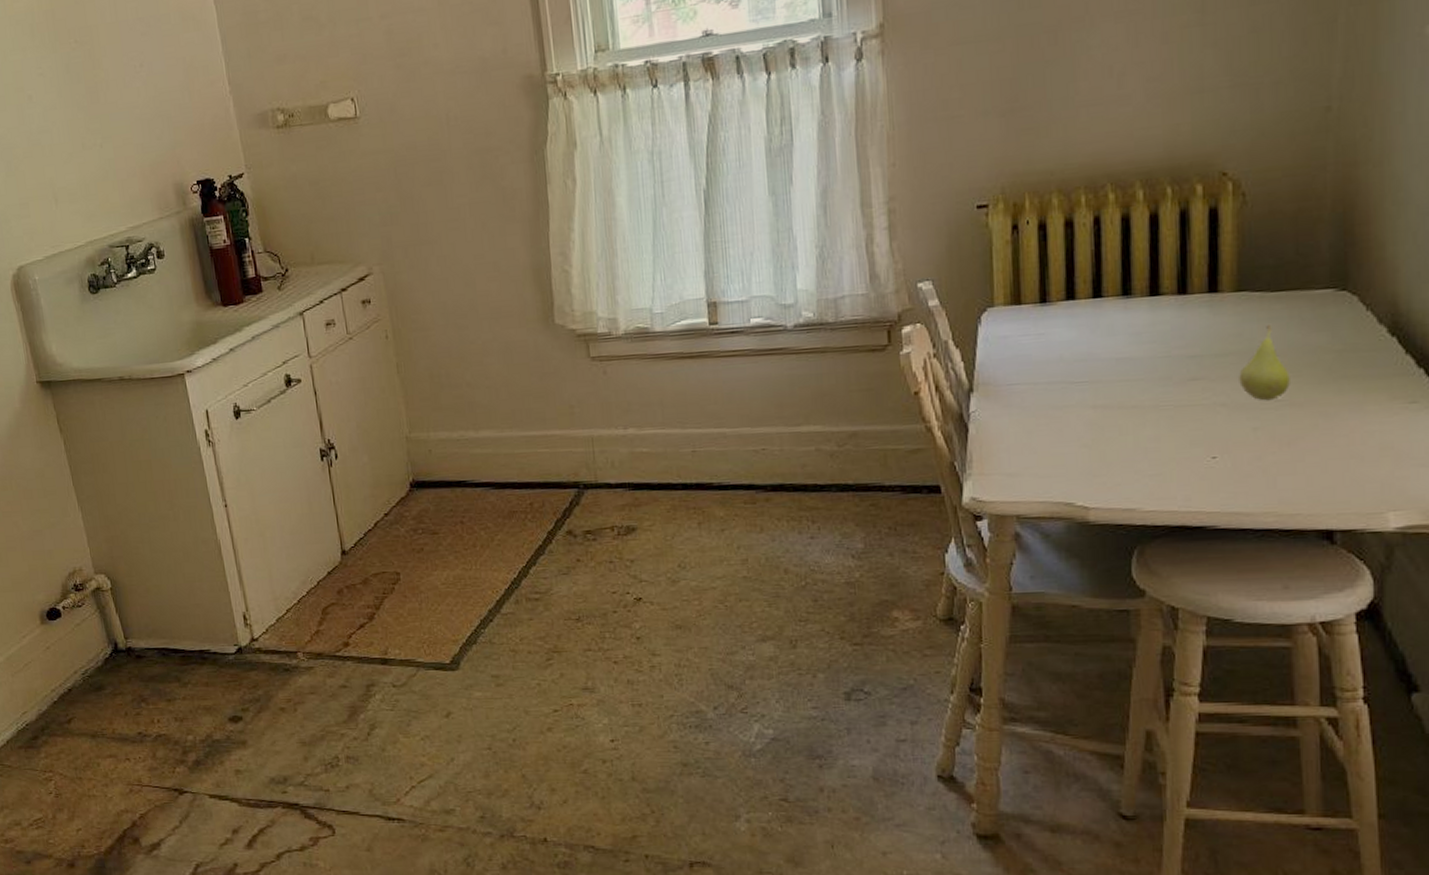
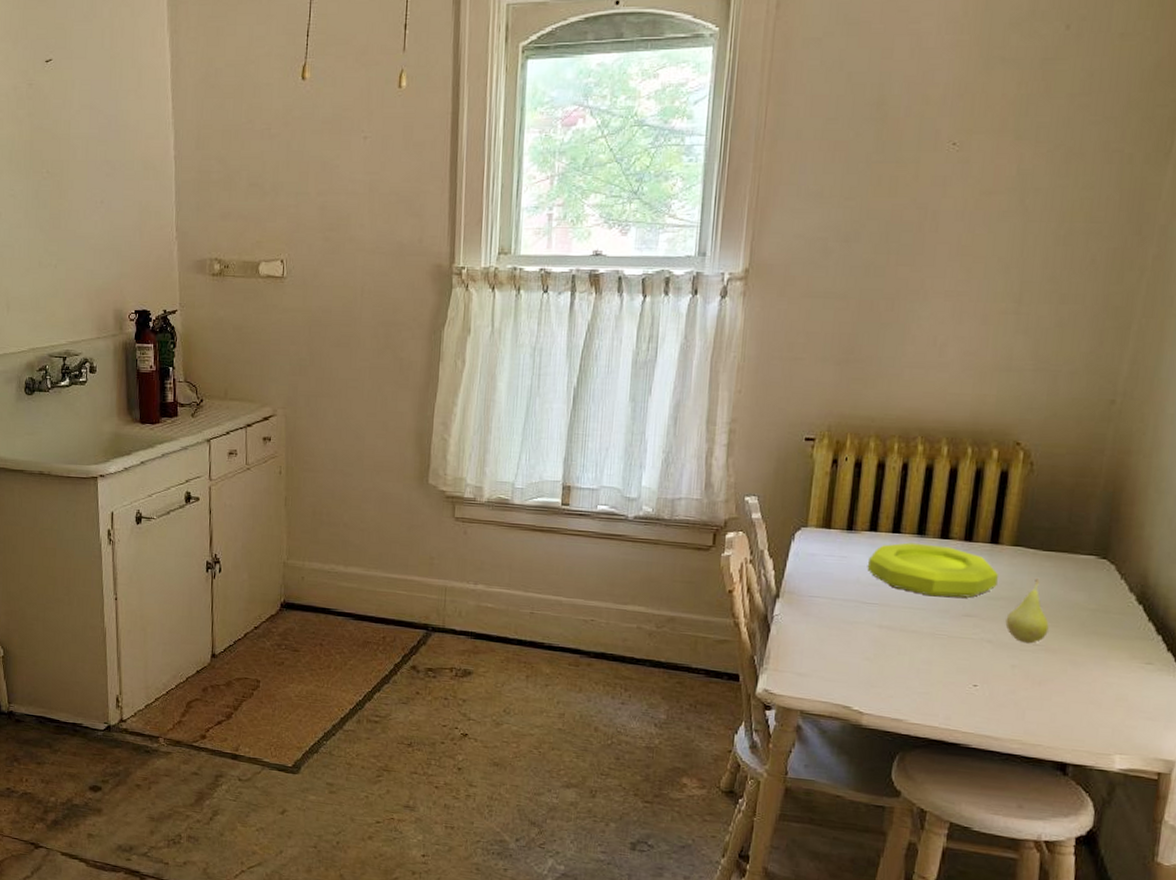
bowl: none [1069,304,1223,364] -> present [867,542,998,598]

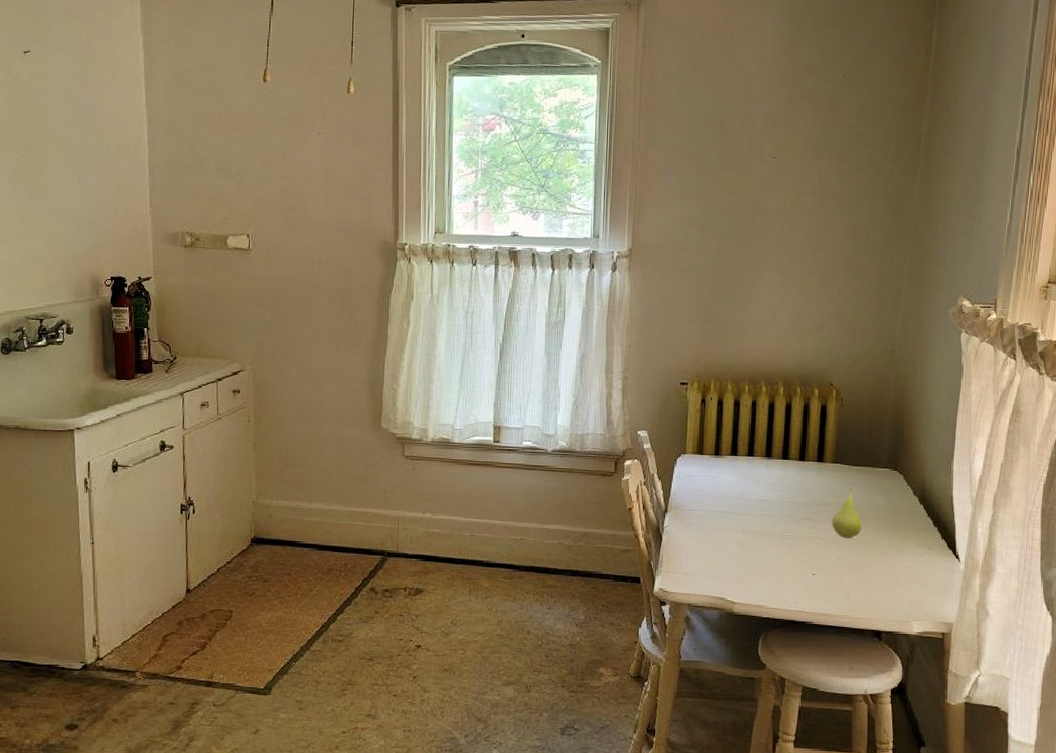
bowl: present [867,542,998,598] -> none [731,463,824,506]

